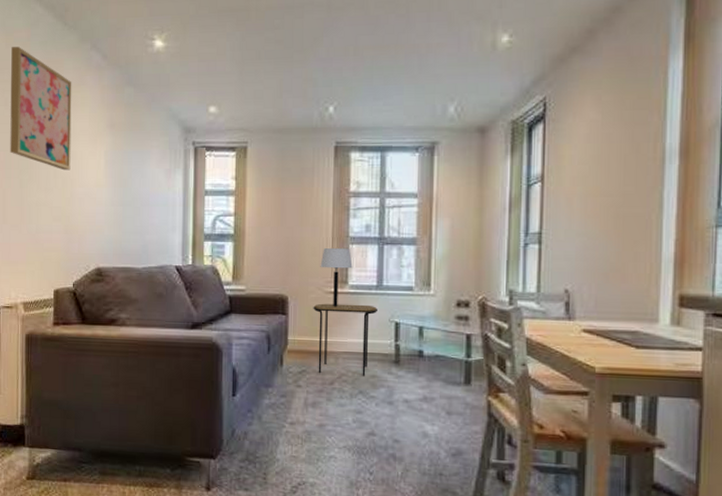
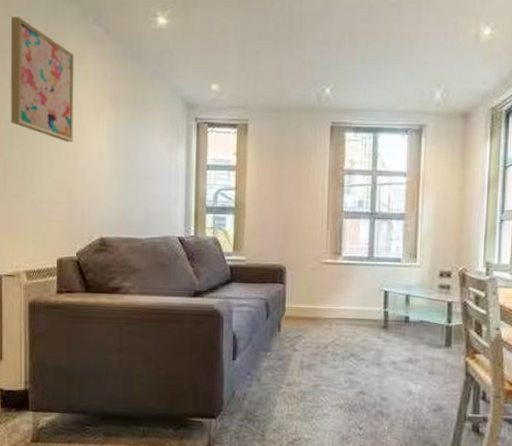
side table: present [313,303,377,376] -> none [309,273,368,340]
table lamp: present [320,248,353,307] -> none [316,222,346,277]

